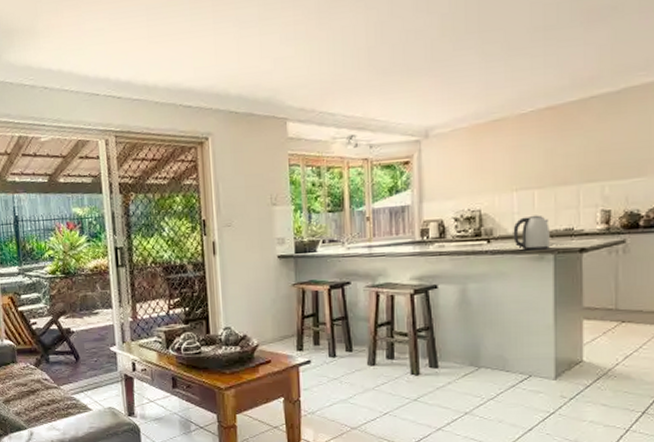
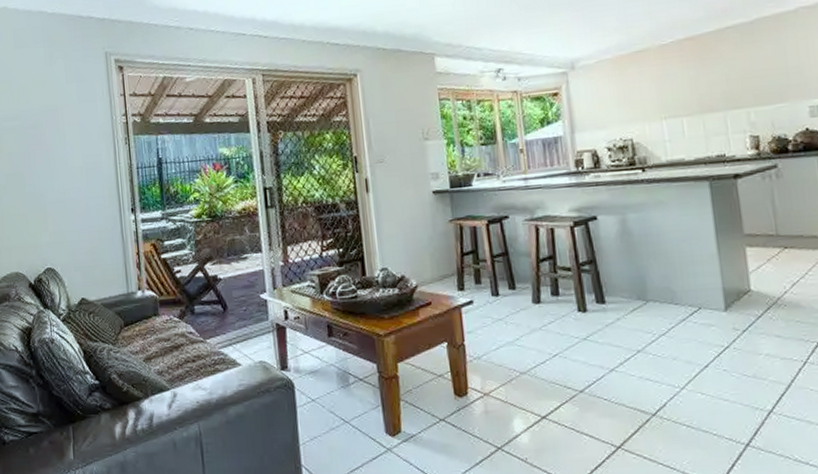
kettle: present [513,215,550,251] -> none [666,142,704,179]

